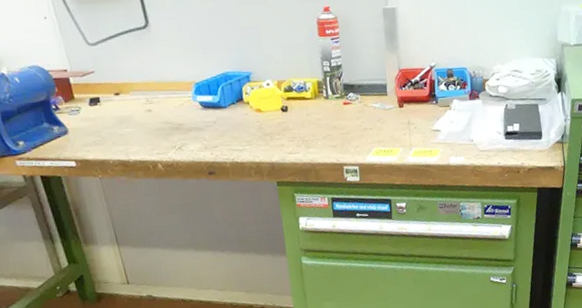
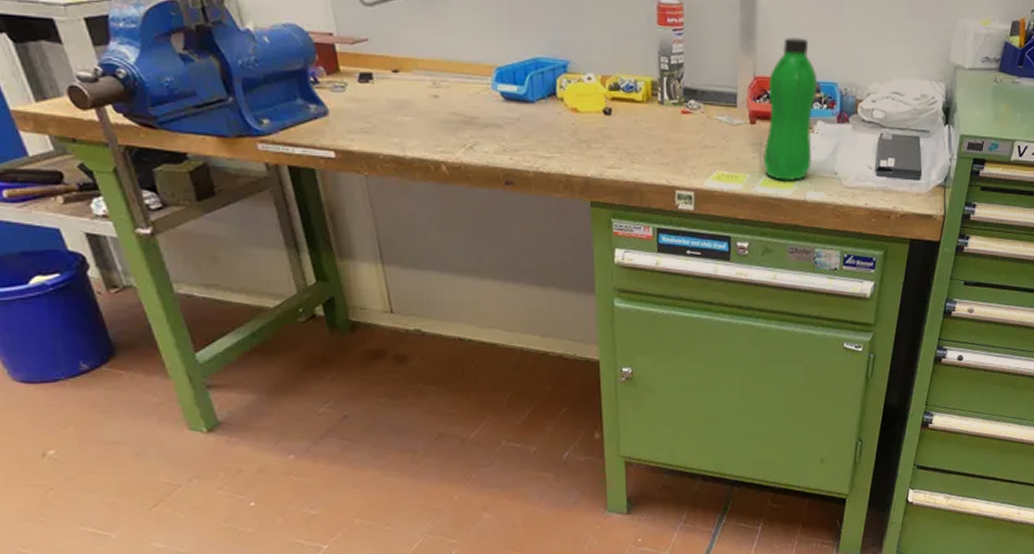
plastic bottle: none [411,34,452,151] -> present [764,38,818,182]

